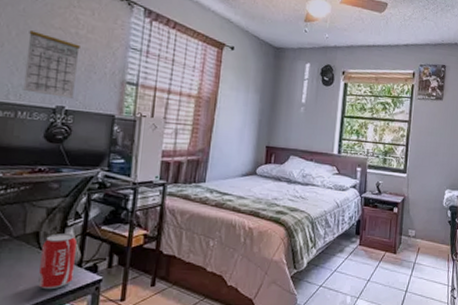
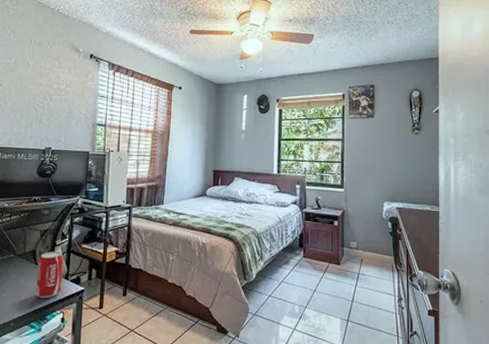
calendar: present [23,27,80,98] -> none [21,85,61,140]

